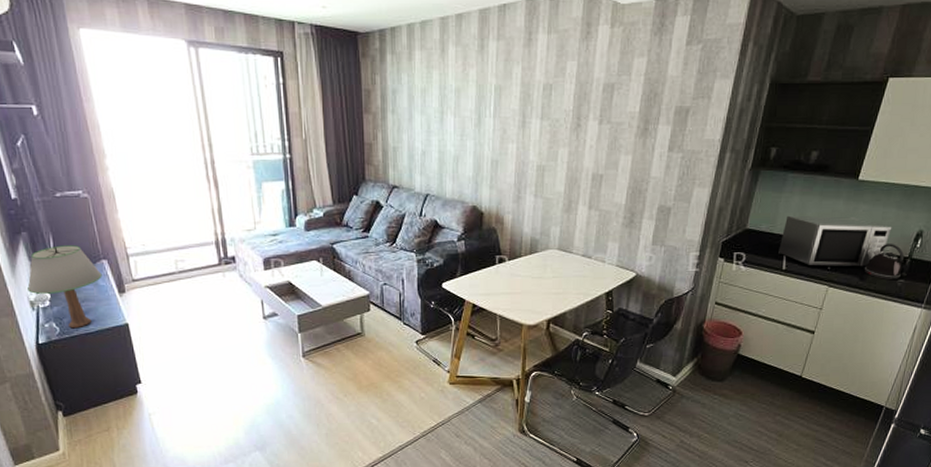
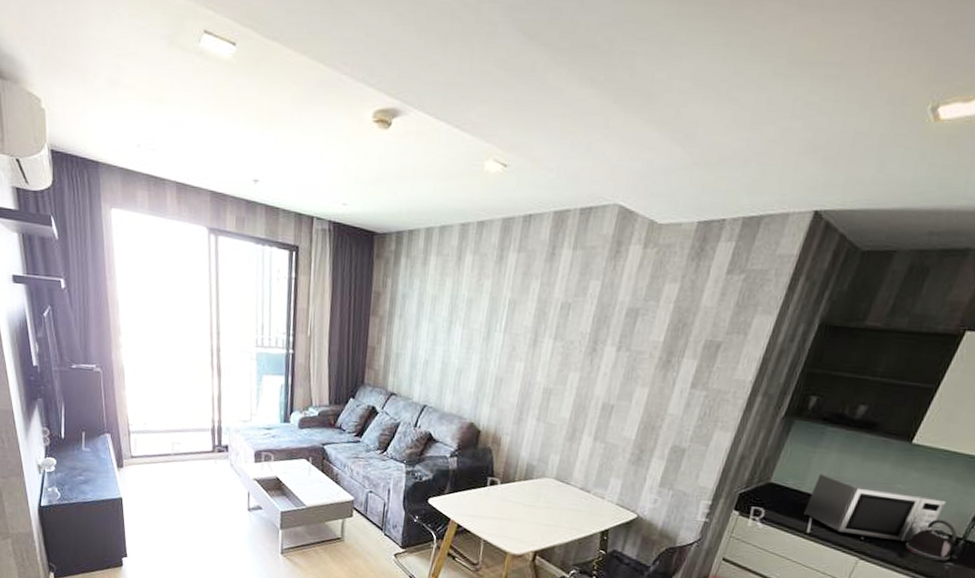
table lamp: present [27,245,102,329] -> none [37,415,104,496]

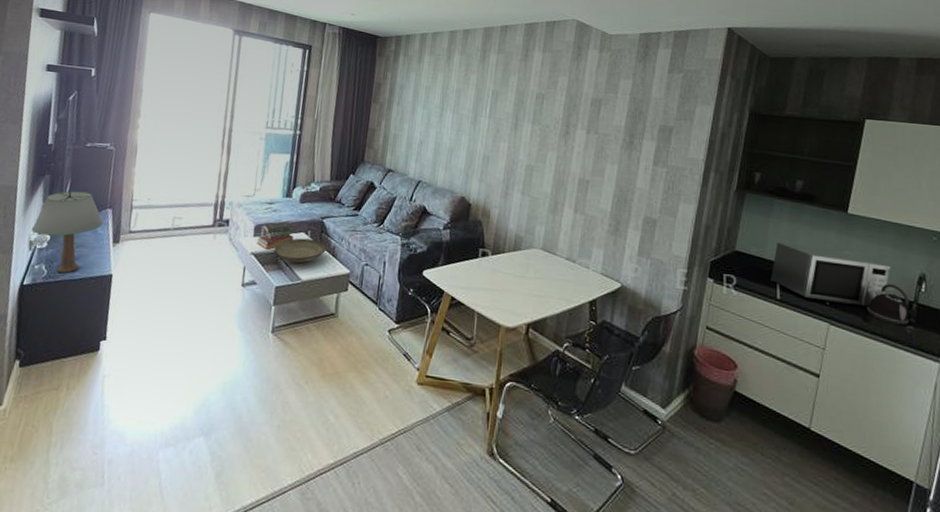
table lamp: none [37,415,104,496] -> present [32,190,104,274]
books: none [259,447,295,476] -> present [257,221,293,249]
decorative bowl: none [276,464,329,490] -> present [274,238,327,264]

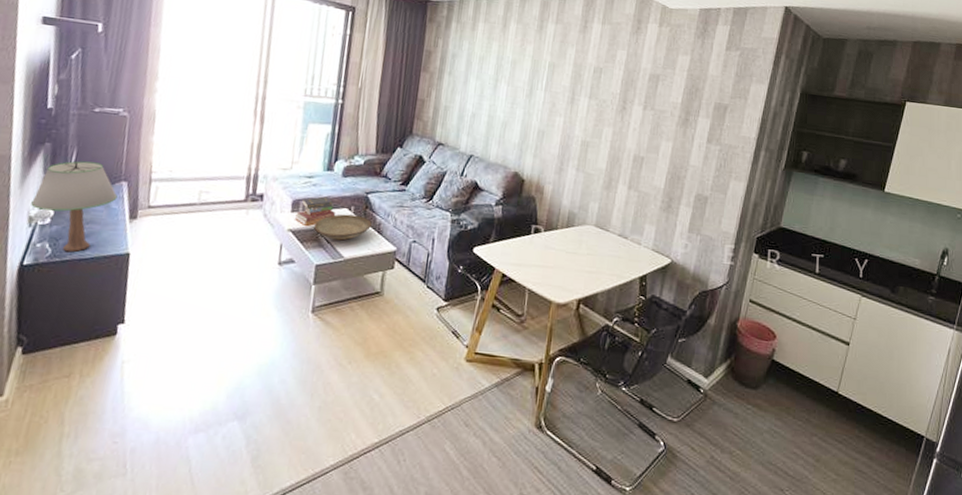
microwave: present [771,241,891,307] -> none [811,218,919,280]
kettle: present [866,284,910,326] -> none [895,258,933,297]

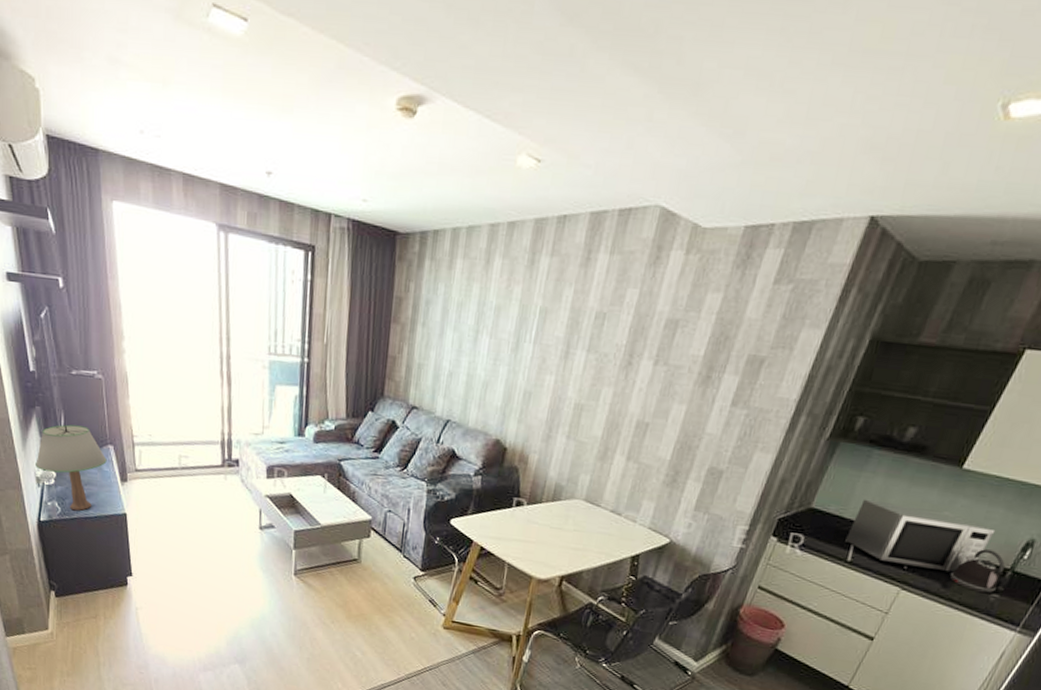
books: present [295,196,335,226] -> none [271,463,309,492]
decorative bowl: present [314,214,372,241] -> none [290,481,346,508]
microwave: none [811,218,919,280] -> present [845,499,996,573]
kettle: none [895,258,933,297] -> present [949,549,1006,594]

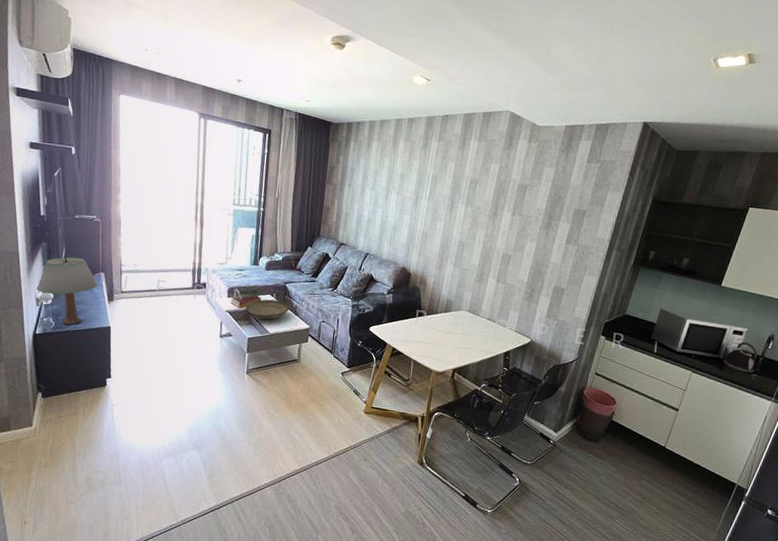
books: none [271,463,309,492] -> present [231,285,261,308]
decorative bowl: none [290,481,346,508] -> present [245,299,290,320]

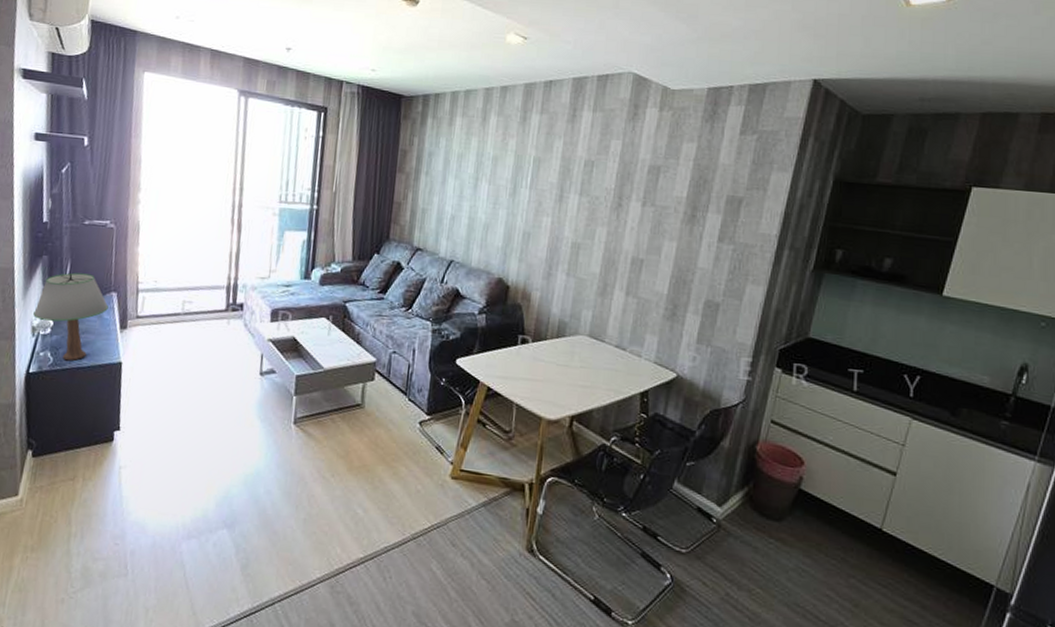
books: present [231,285,261,308] -> none [275,305,314,336]
decorative bowl: present [245,299,290,320] -> none [293,323,350,351]
microwave: present [651,308,748,360] -> none [848,327,989,400]
kettle: present [723,342,758,374] -> none [956,374,1007,421]

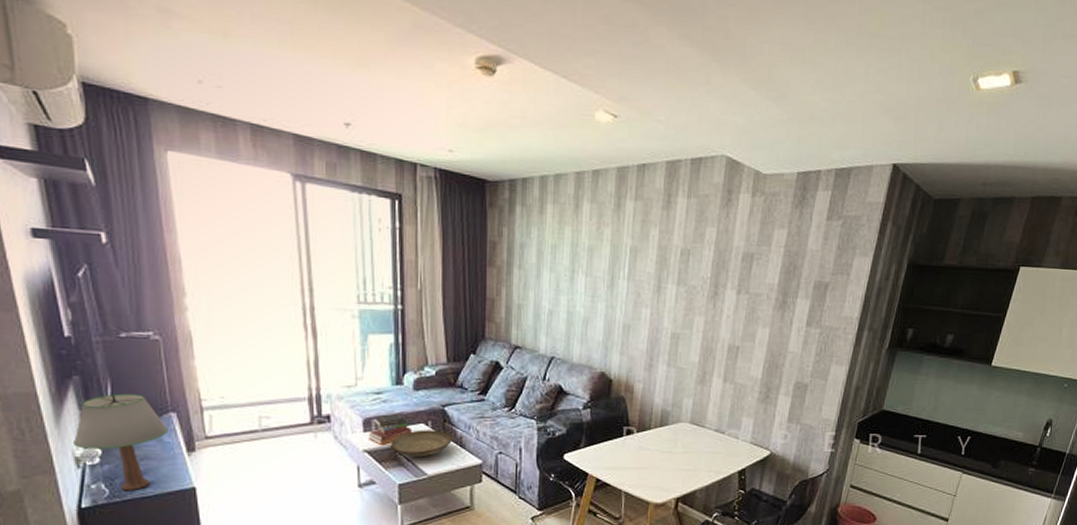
books: none [275,305,314,336] -> present [369,413,411,445]
decorative bowl: none [293,323,350,351] -> present [391,430,452,458]

